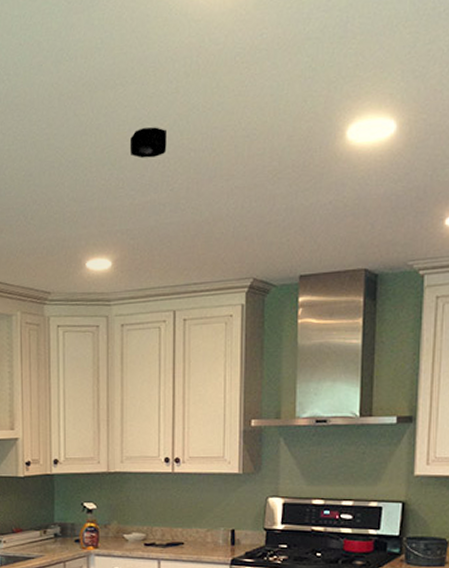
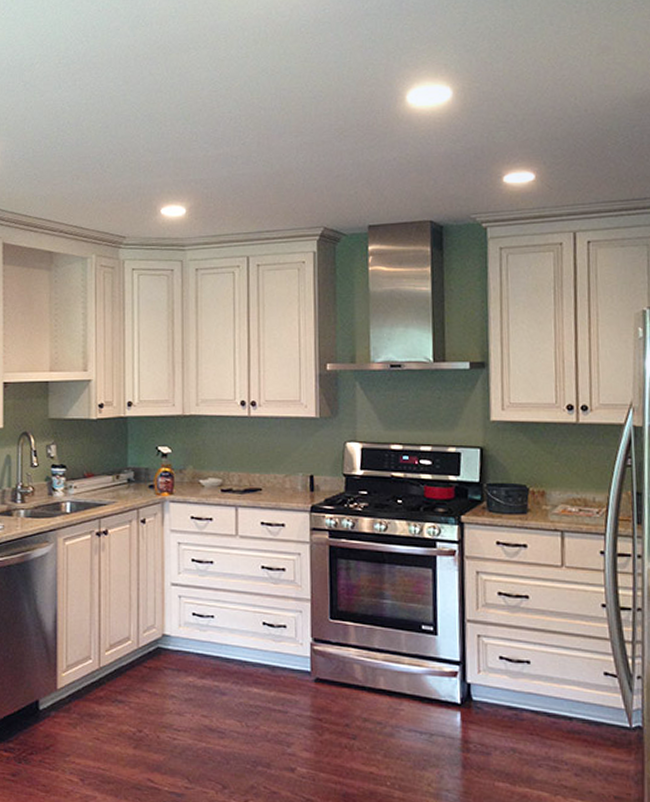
smoke detector: present [129,127,167,159] -> none [202,86,238,115]

